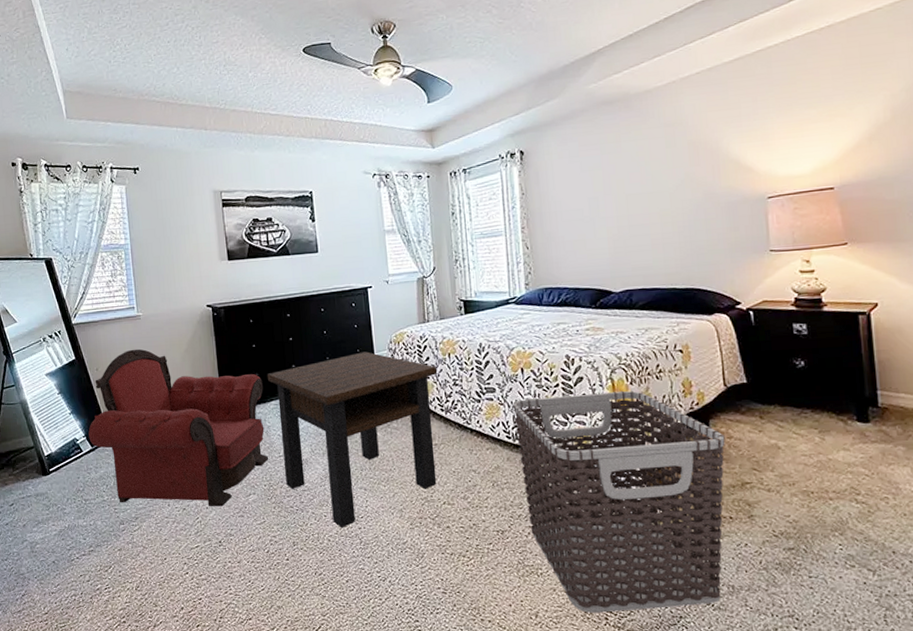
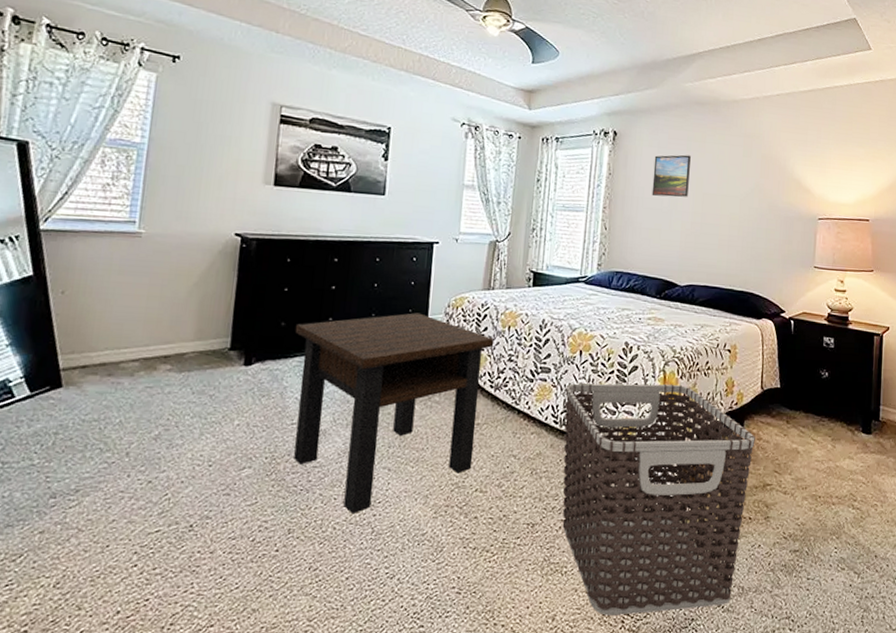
armchair: present [88,348,269,507] -> none [28,273,289,482]
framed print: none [567,158,610,207] -> present [652,154,691,197]

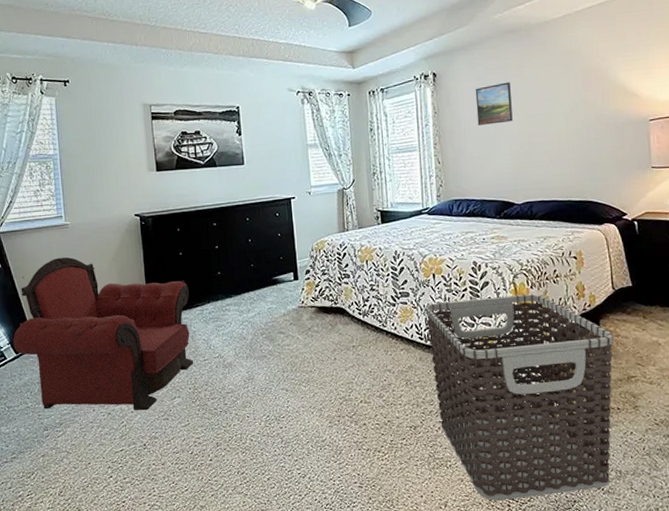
armchair: none [28,273,289,482] -> present [13,257,194,411]
side table: present [294,312,494,515] -> none [193,259,356,428]

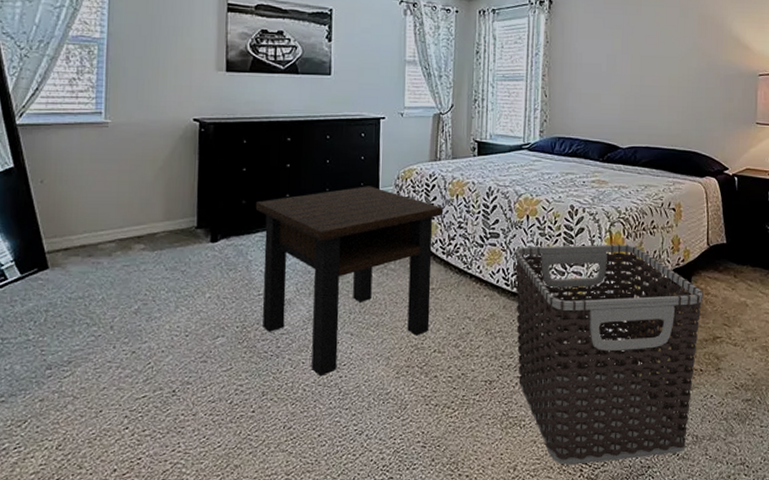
armchair: present [13,257,194,411] -> none [18,161,250,351]
side table: none [193,259,356,428] -> present [255,186,444,377]
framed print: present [475,82,513,125] -> none [590,19,627,62]

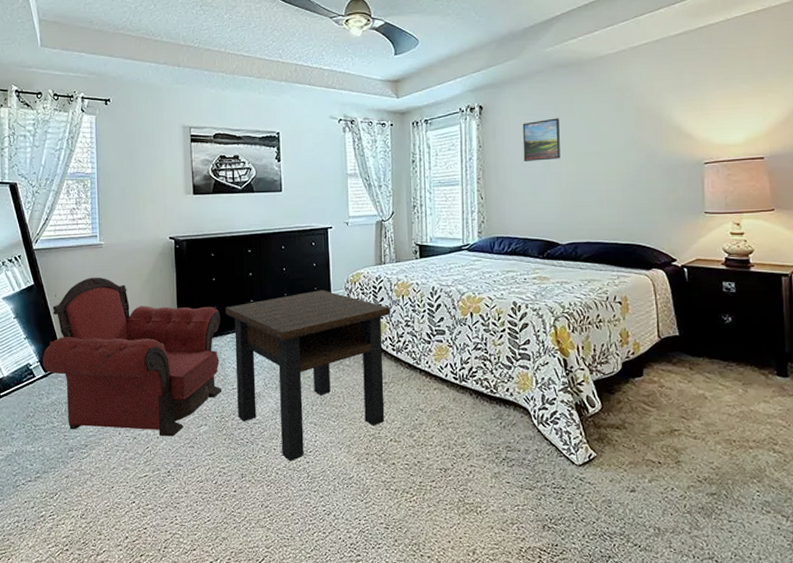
armchair: none [18,161,250,351] -> present [42,277,222,437]
clothes hamper: present [514,243,703,465] -> none [461,338,657,551]
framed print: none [590,19,627,62] -> present [522,118,560,161]

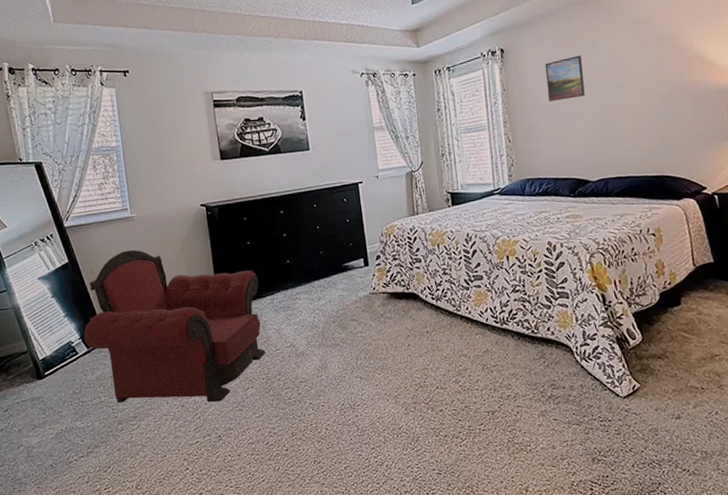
side table: present [225,290,391,462] -> none [262,245,430,417]

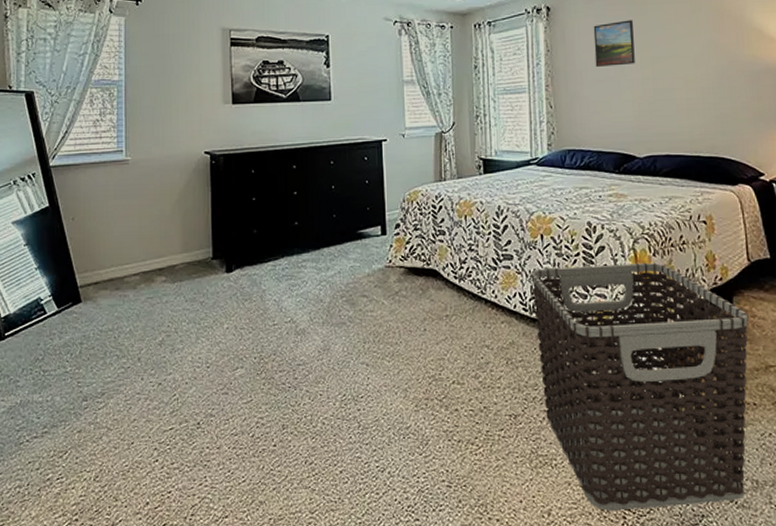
armchair: present [83,249,266,403] -> none [56,197,262,382]
clothes hamper: none [499,272,696,485] -> present [531,262,749,511]

